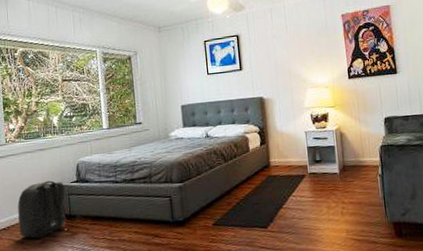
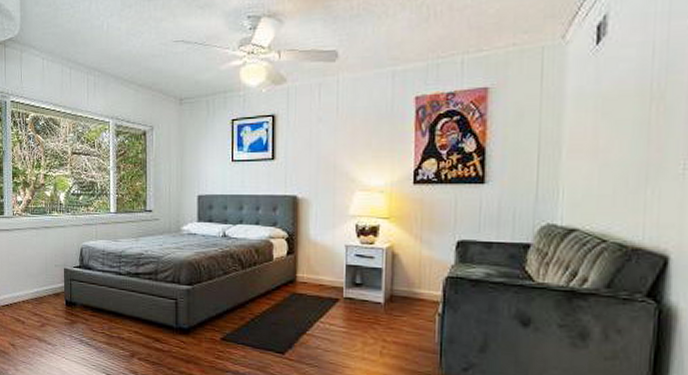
backpack: present [17,180,71,239] -> none [21,261,70,323]

